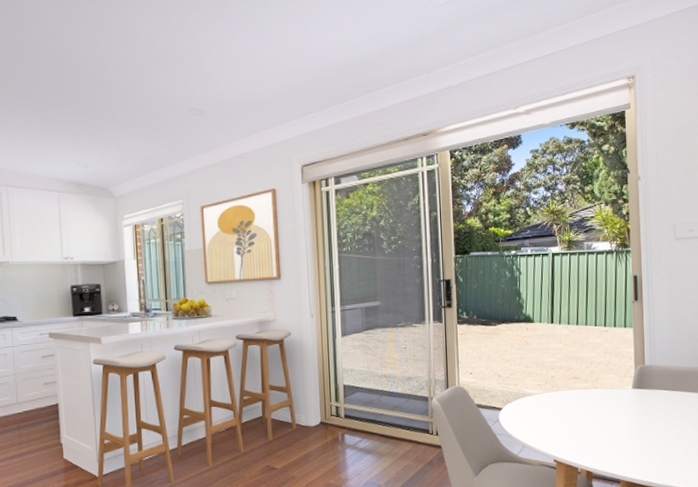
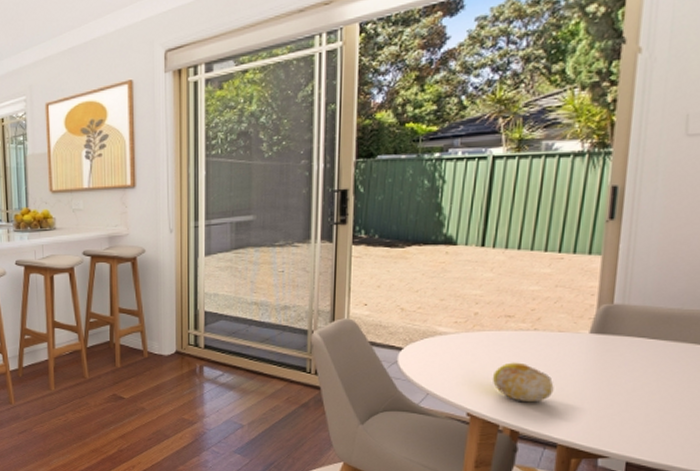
fruit: none [569,415,613,448] -> present [492,362,554,403]

